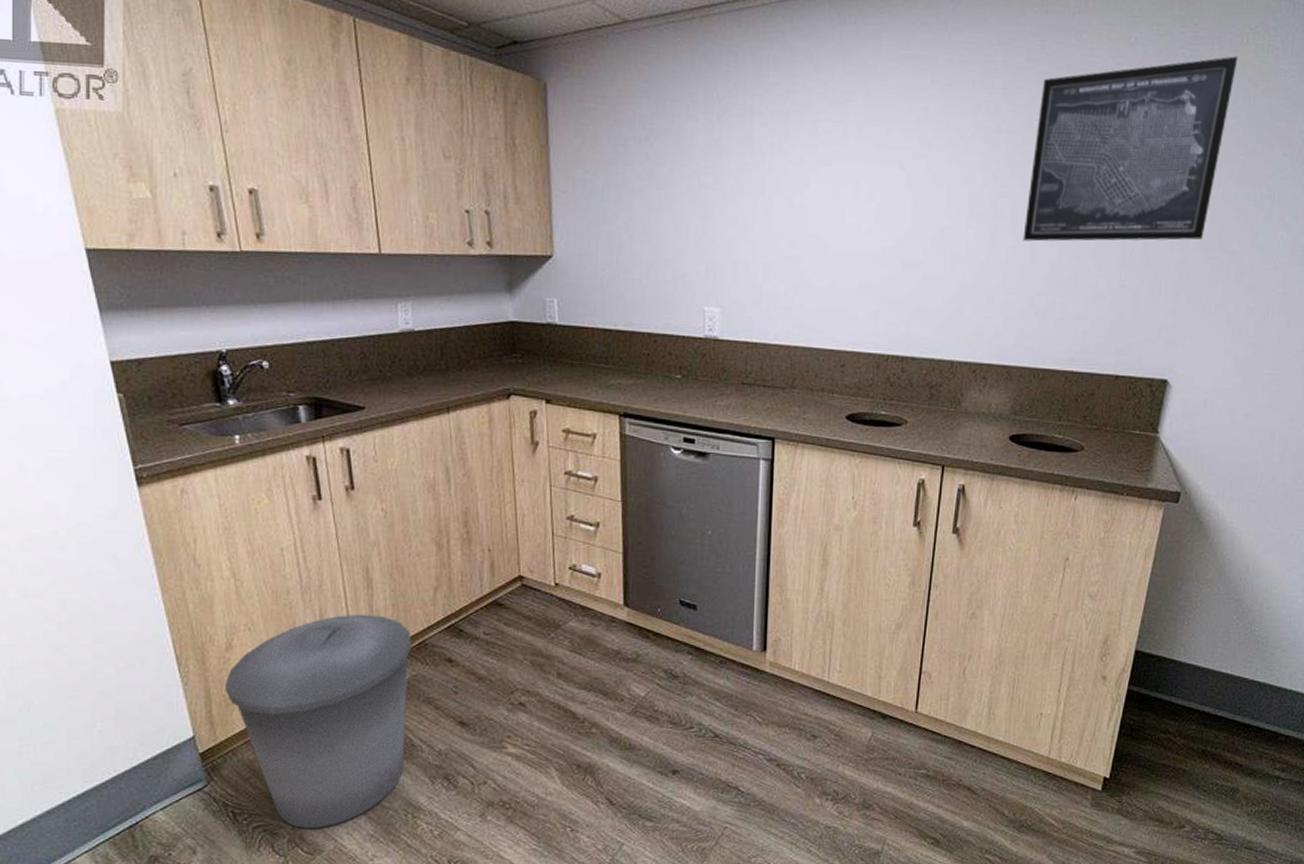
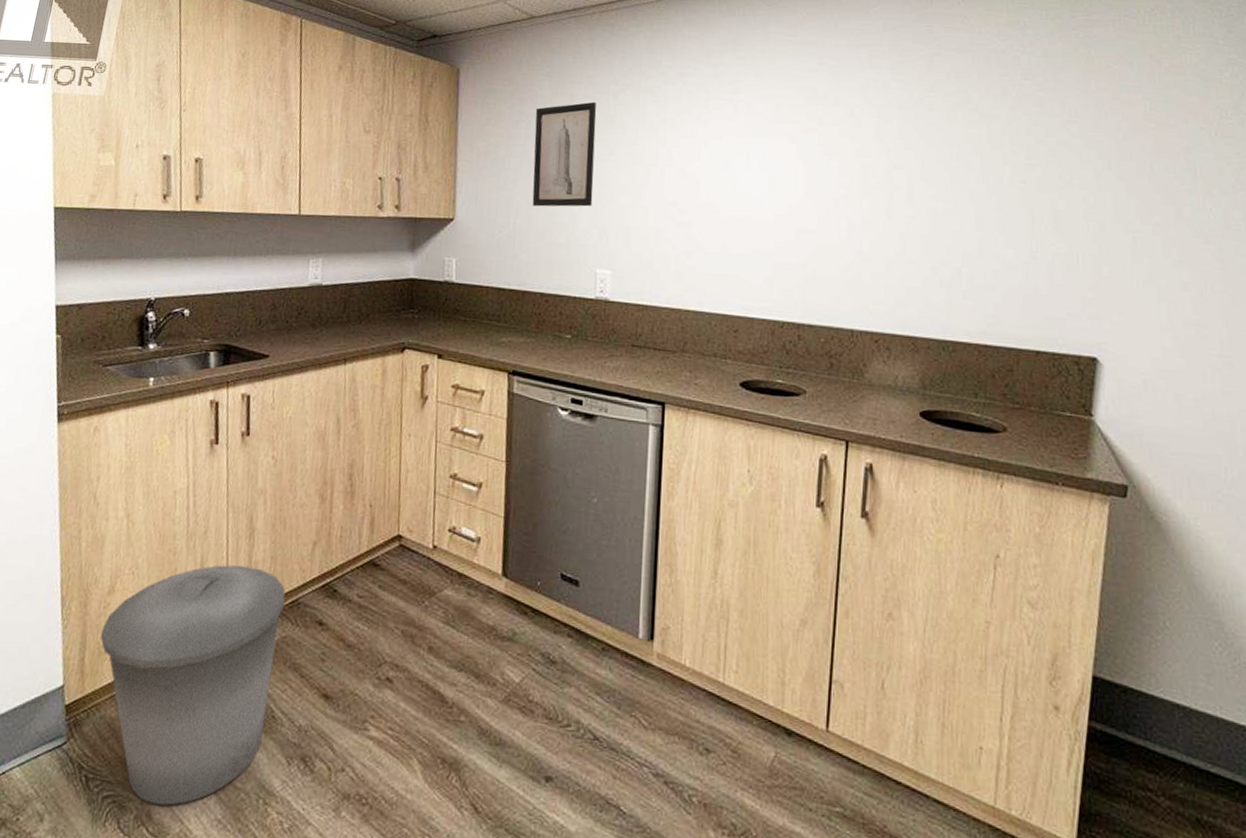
wall art: none [634,123,700,242] -> present [532,101,597,207]
wall art: present [1023,56,1238,242] -> none [921,36,1136,213]

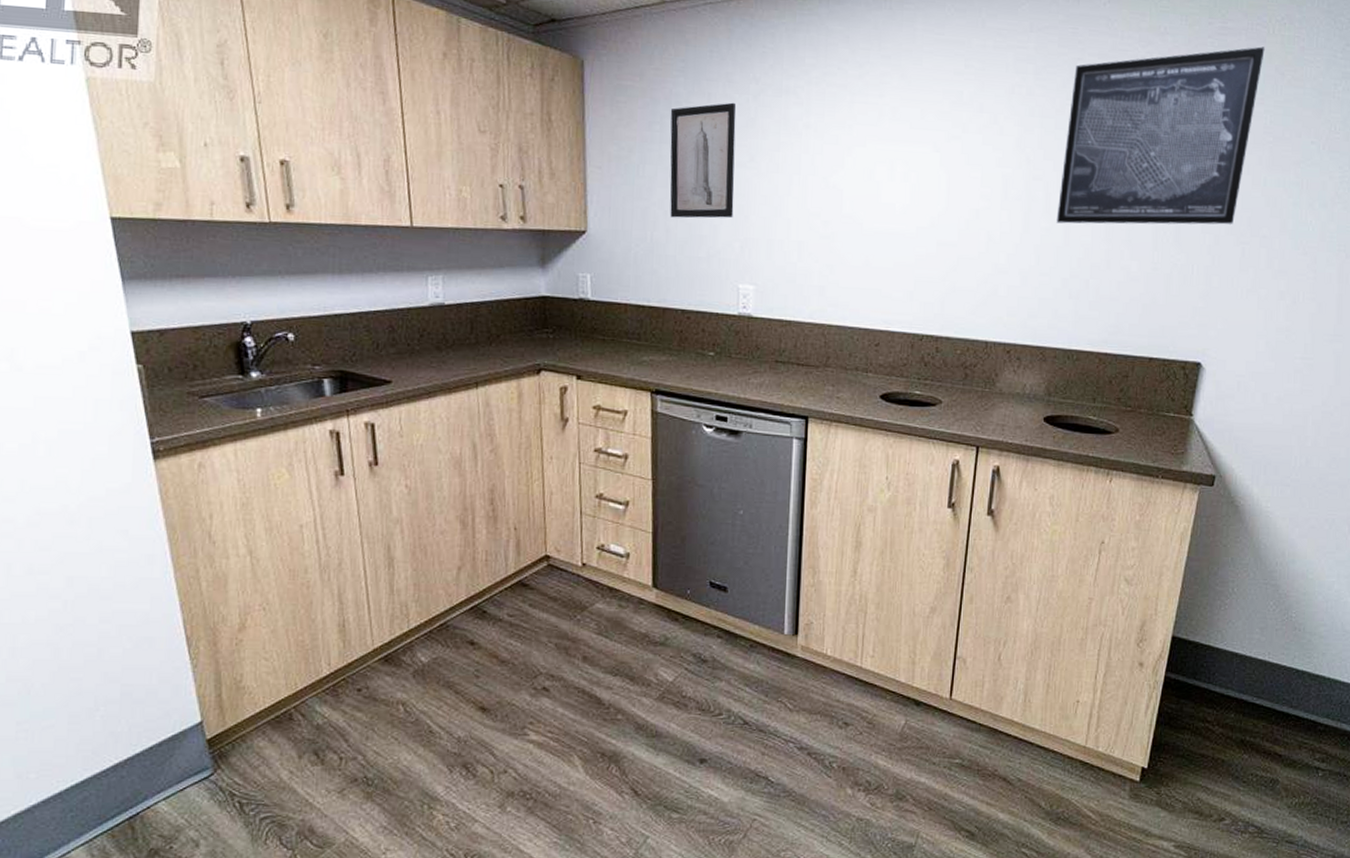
trash can: present [100,565,286,806] -> none [237,594,434,819]
wall art: none [921,36,1136,213] -> present [1056,46,1265,225]

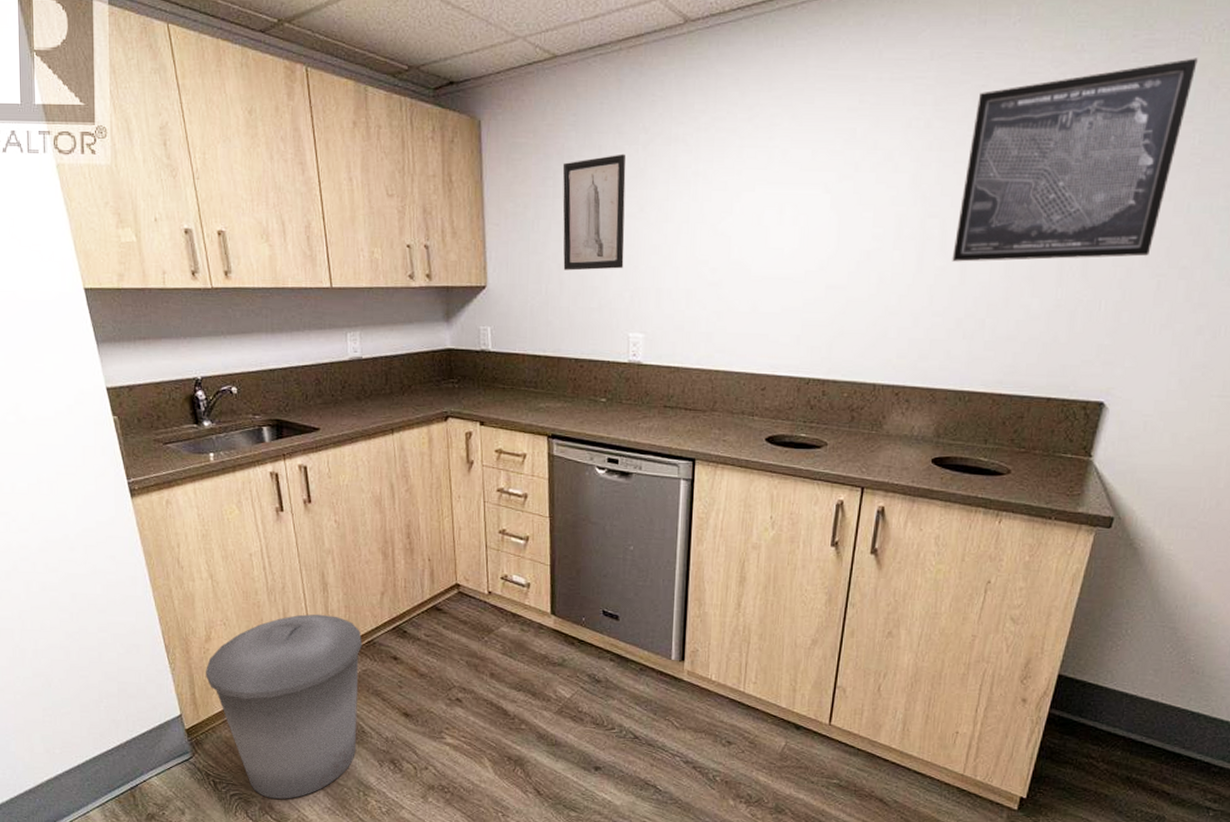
trash can: none [237,594,434,819] -> present [206,614,363,799]

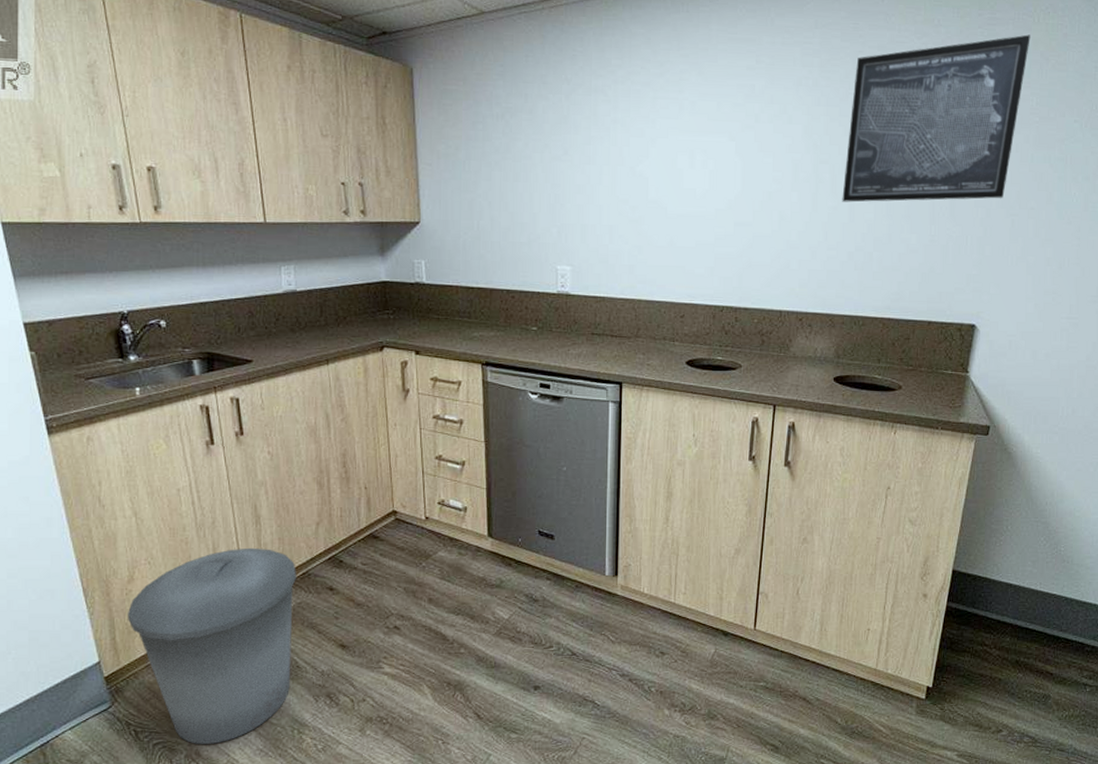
wall art: present [562,153,626,271] -> none [491,102,551,208]

